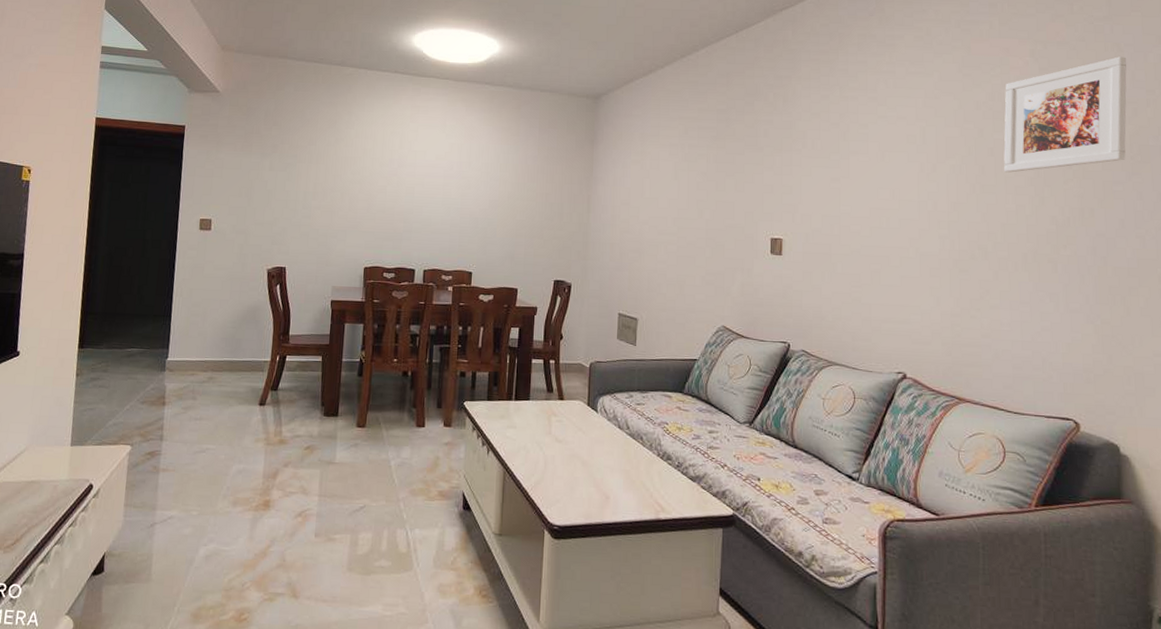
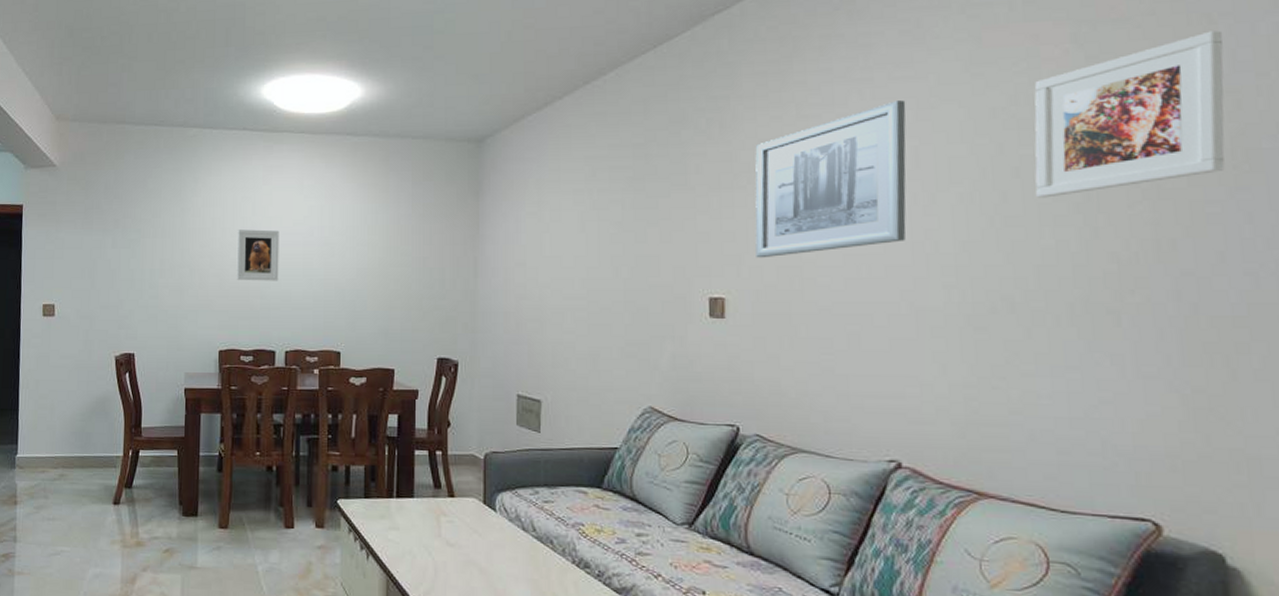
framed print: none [383,160,423,208] -> present [237,229,279,281]
wall art: none [807,90,918,208] -> present [755,100,907,258]

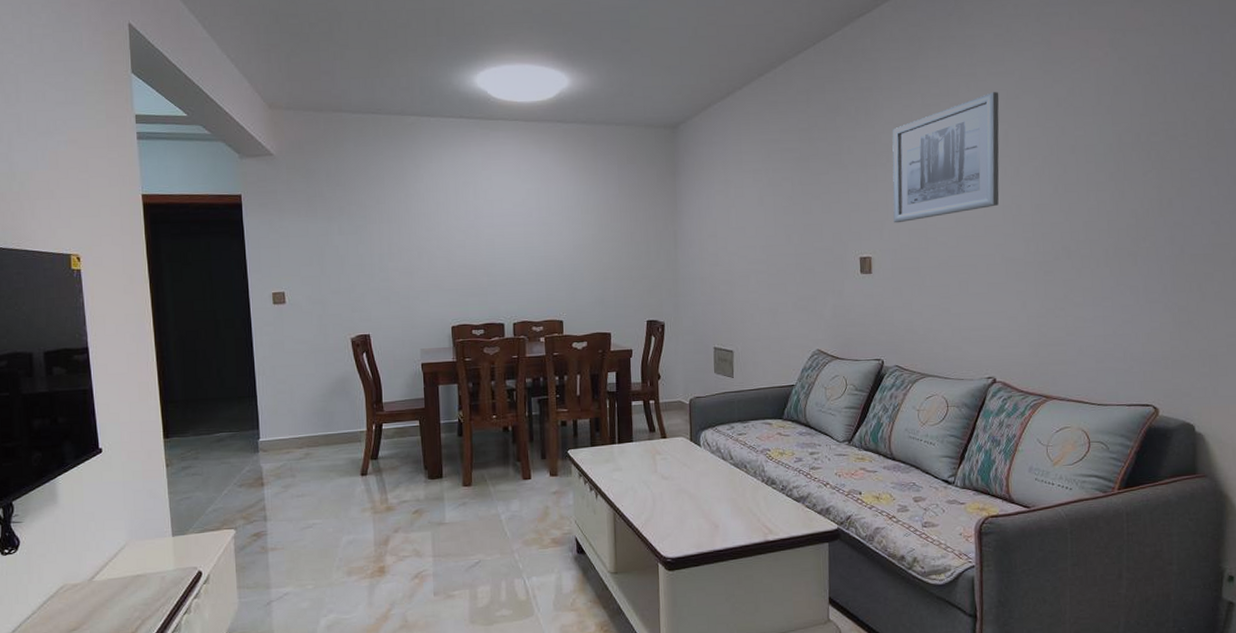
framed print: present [237,229,279,281] -> none [461,212,503,261]
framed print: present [1034,30,1225,198] -> none [1085,39,1204,169]

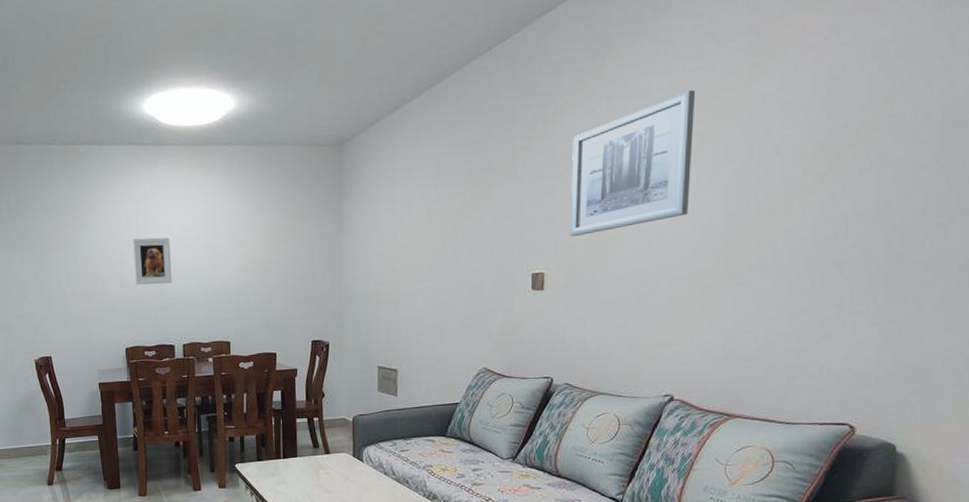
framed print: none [461,212,503,261] -> present [132,237,172,285]

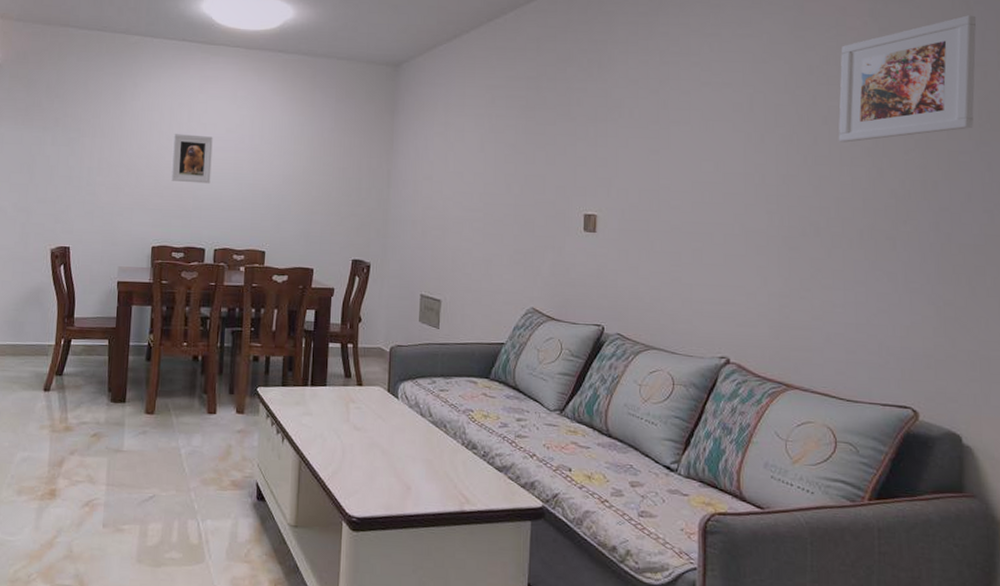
wall art: present [570,90,696,237] -> none [623,54,745,182]
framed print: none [791,15,948,172] -> present [839,15,977,143]

